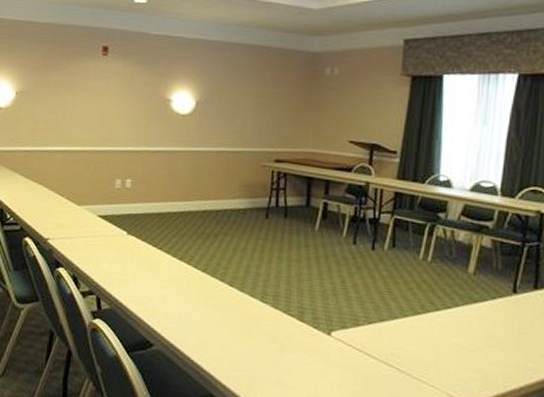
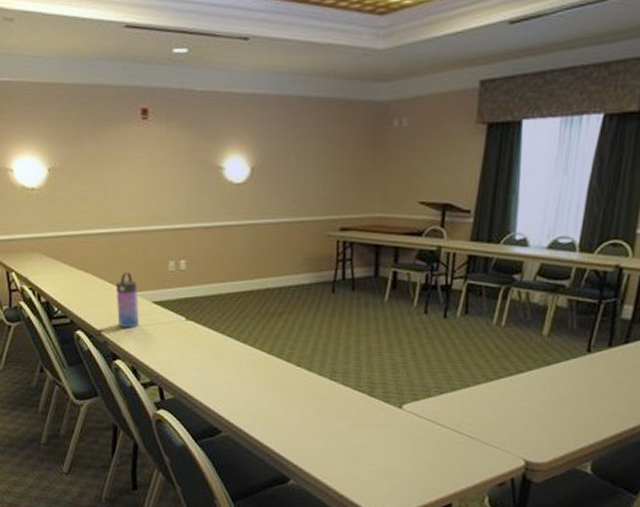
water bottle: none [64,187,85,238] -> present [115,273,139,327]

